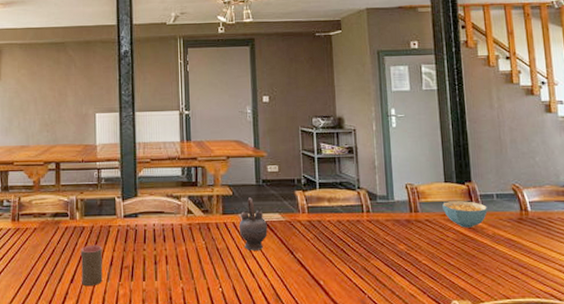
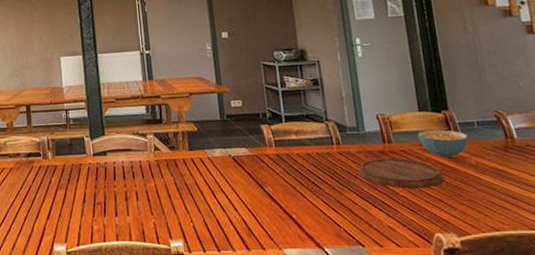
cup: present [81,245,103,287] -> none [55,182,77,223]
teapot: present [239,197,268,251] -> none [206,133,236,185]
cutting board: none [385,227,464,257] -> present [358,158,444,189]

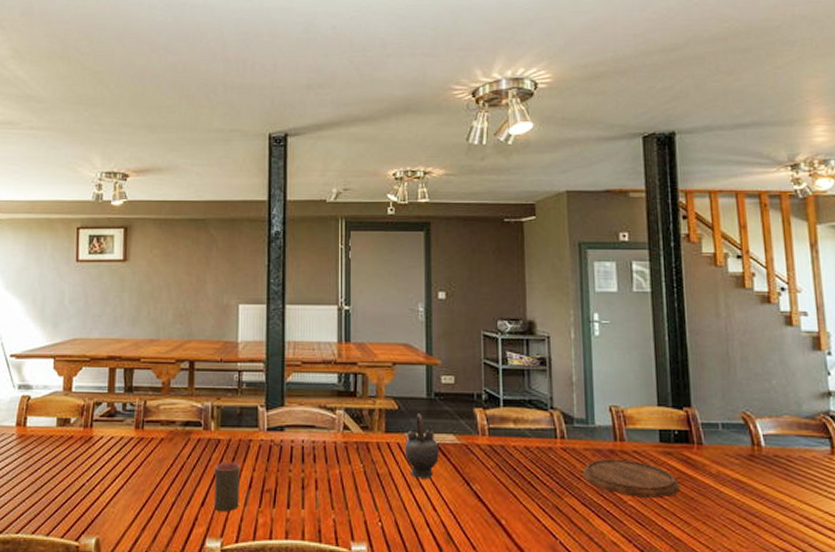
cup: none [55,182,77,223] -> present [214,462,240,512]
teapot: none [206,133,236,185] -> present [404,413,439,478]
cereal bowl: present [418,130,468,158] -> none [654,430,711,463]

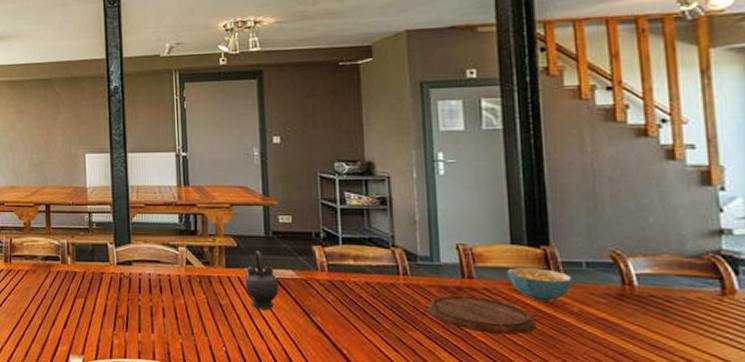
cup: present [214,462,240,512] -> none [73,291,96,334]
cereal bowl: none [654,430,711,463] -> present [507,268,572,302]

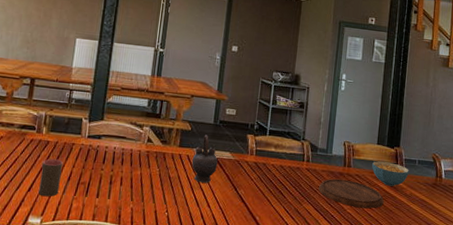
cup: none [73,291,96,334] -> present [38,158,63,197]

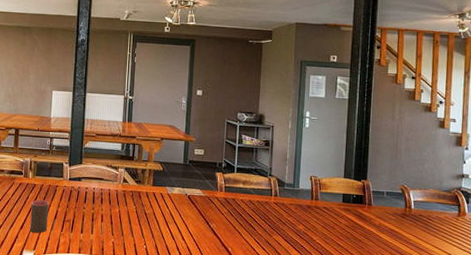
teapot: present [191,135,218,183] -> none [165,174,189,218]
cutting board: present [319,178,384,209] -> none [287,211,353,239]
cereal bowl: present [372,161,409,187] -> none [339,194,377,217]

